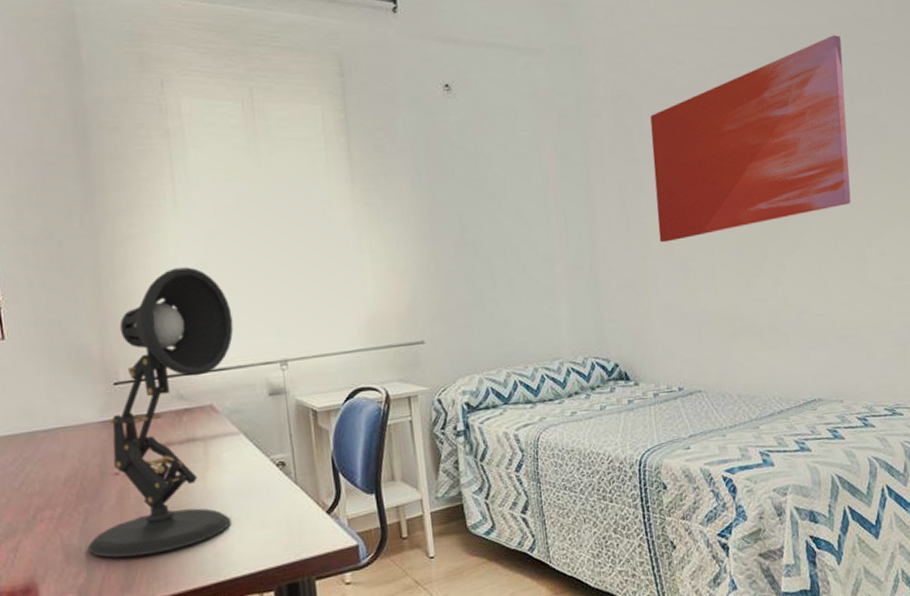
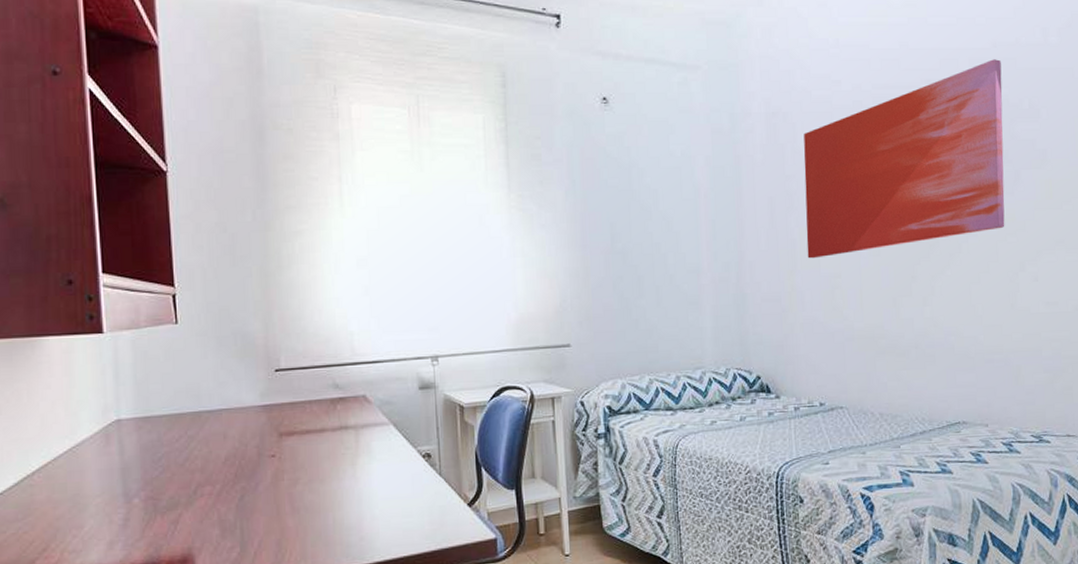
desk lamp: present [87,267,234,558] -> none [242,263,389,536]

